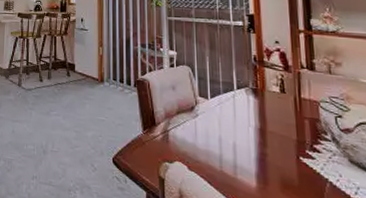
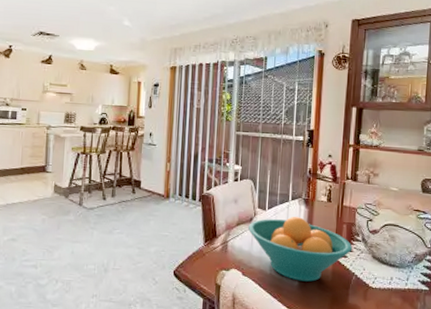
fruit bowl: none [190,107,321,185] -> present [248,216,353,282]

